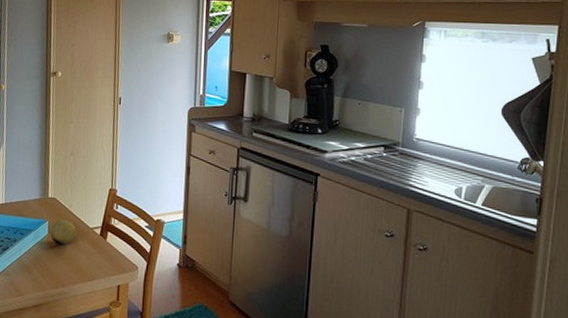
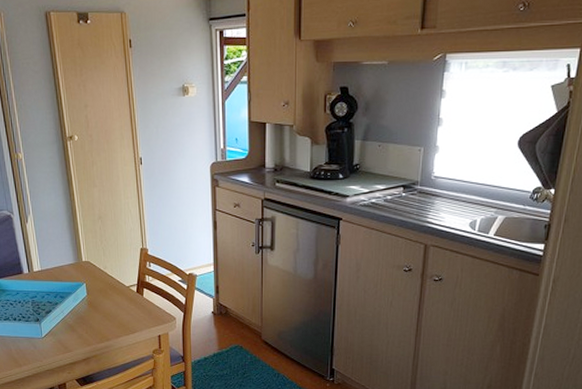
fruit: present [50,220,76,245] -> none [88,281,113,304]

